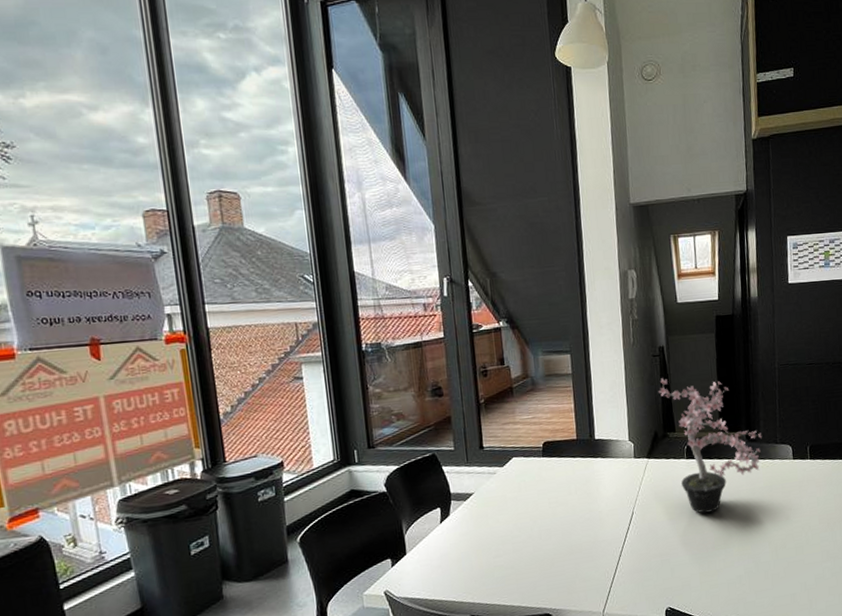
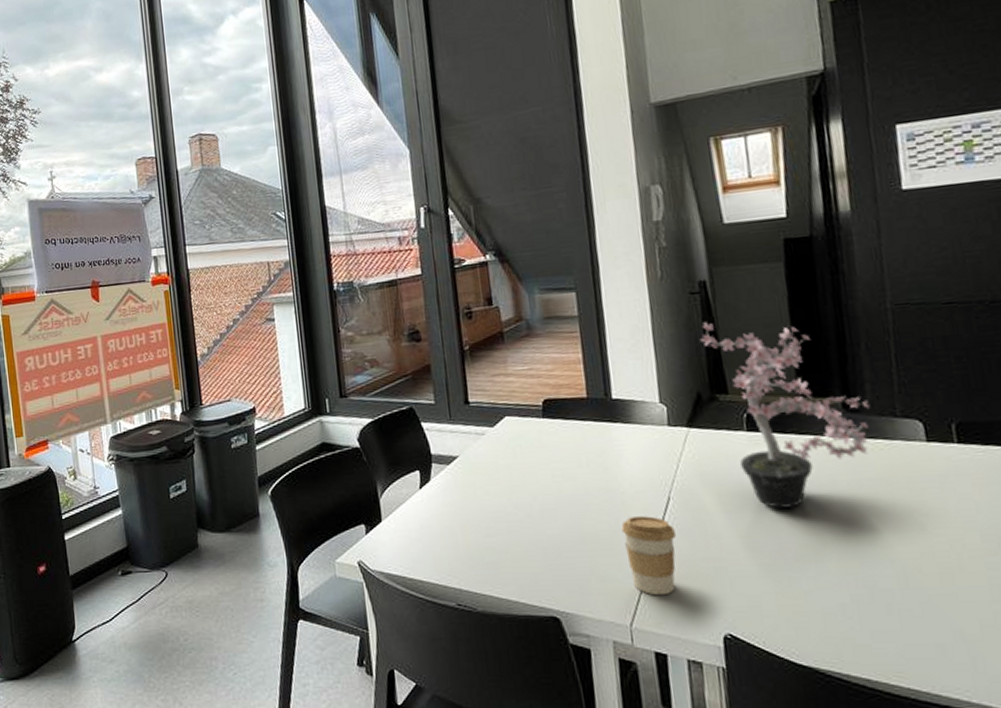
coffee cup: none [599,527,636,587] -> present [621,516,676,596]

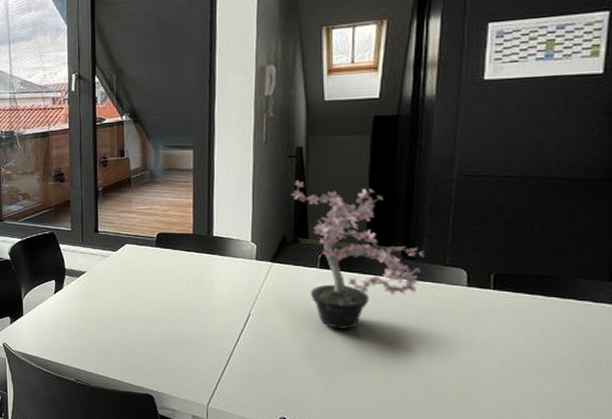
coffee cup: present [621,516,676,596] -> none [209,326,251,386]

